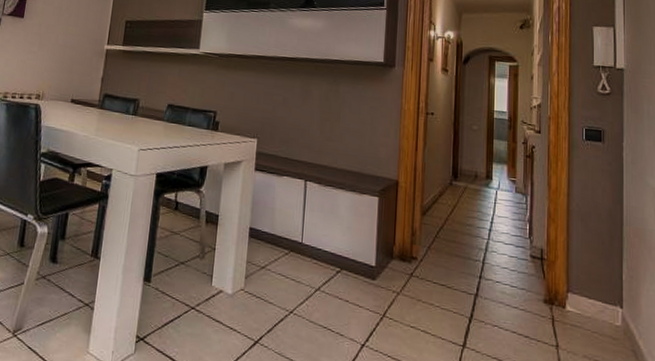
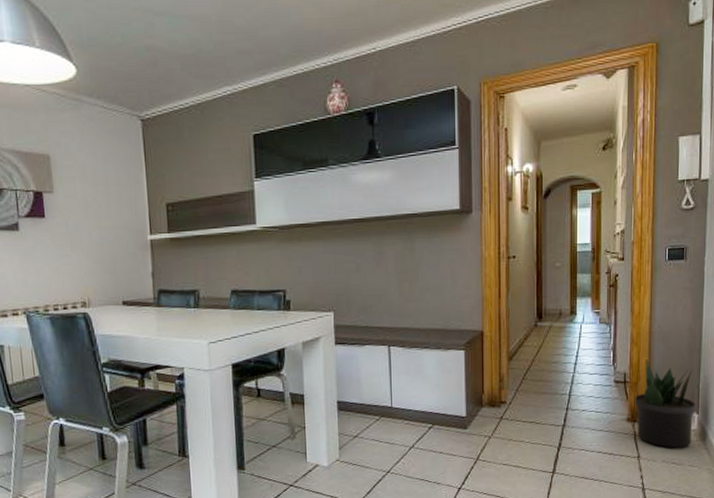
planter: none [553,238,619,345] -> present [635,359,696,448]

